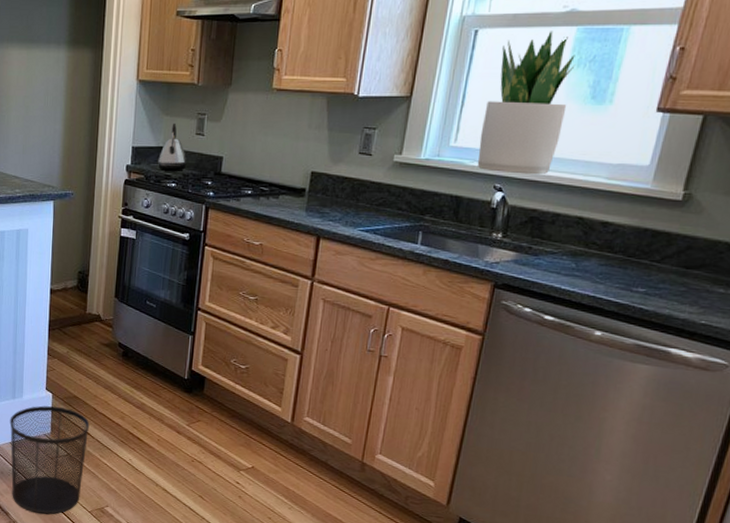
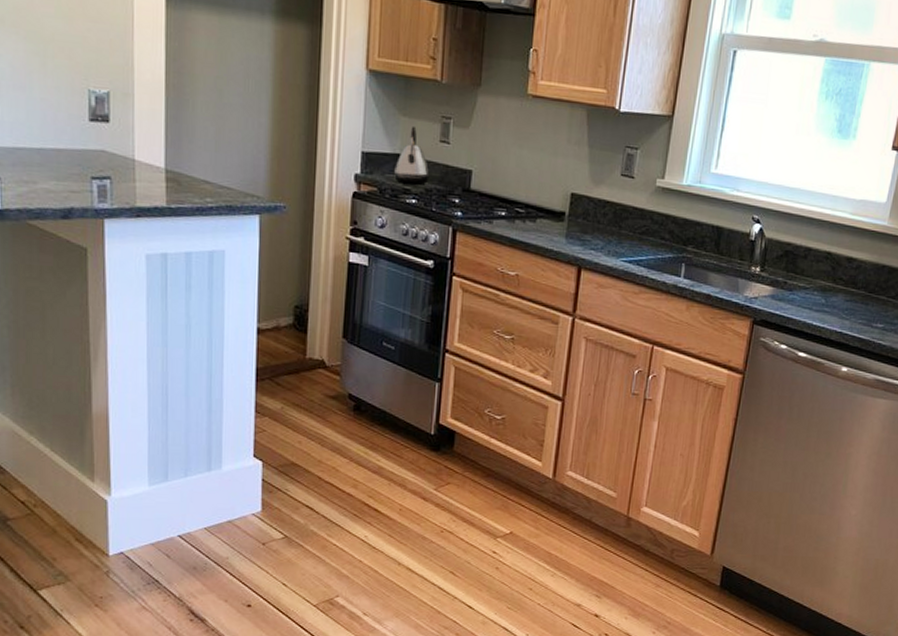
waste bin: present [9,405,90,515] -> none [204,477,313,615]
planter: present [477,31,576,175] -> none [736,59,824,208]

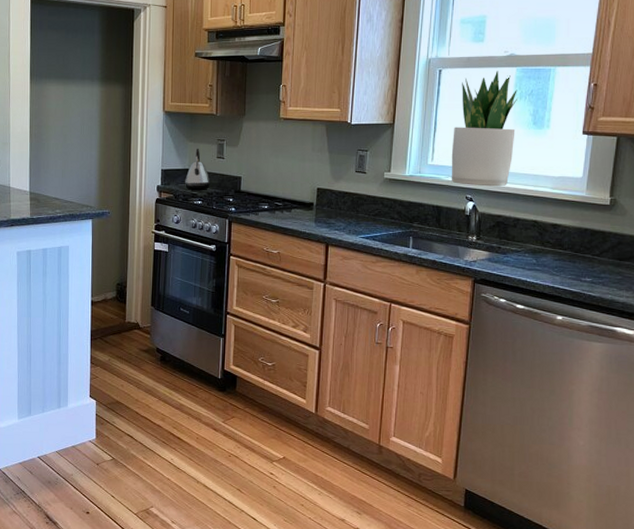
planter: none [736,59,824,208] -> present [451,71,518,187]

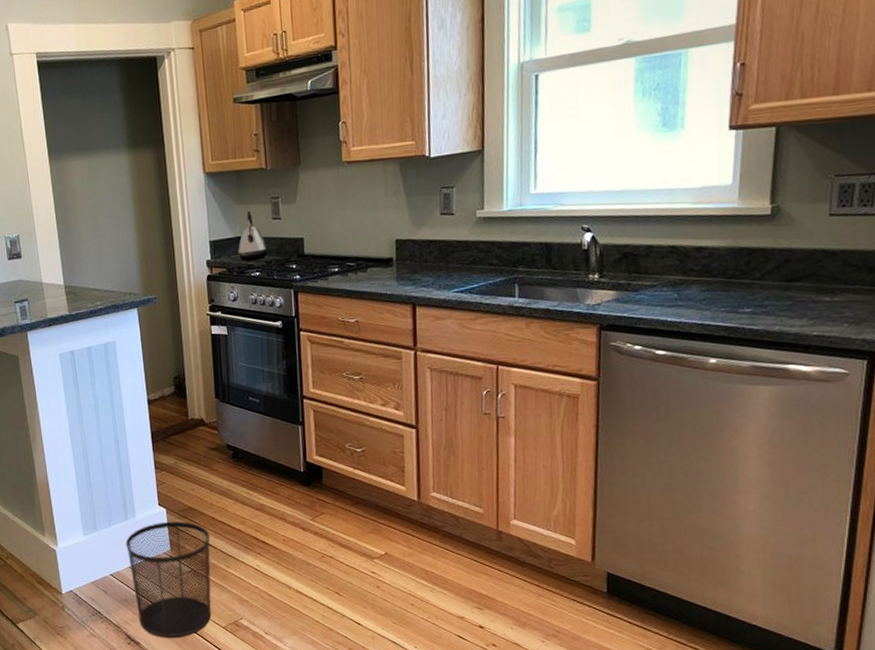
waste bin: none [55,413,133,520] -> present [125,521,212,637]
planter: present [451,71,518,187] -> none [559,65,641,213]

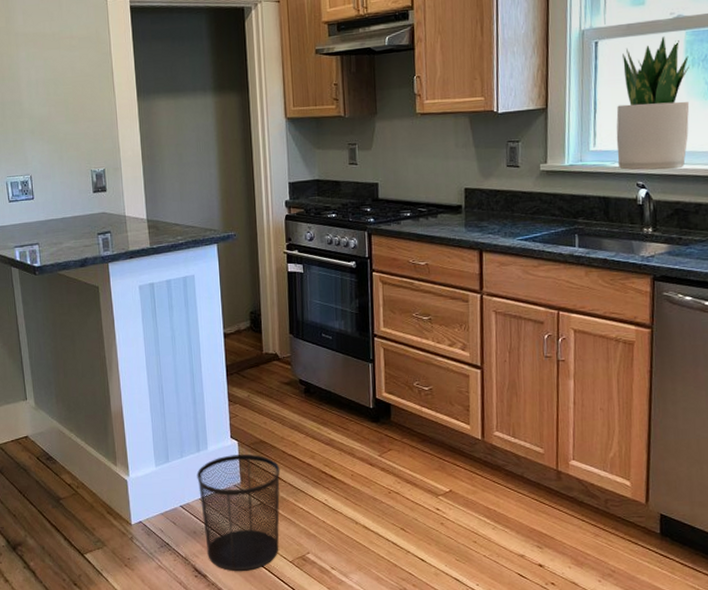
kettle: present [237,210,268,261] -> none [314,155,344,203]
planter: none [559,65,641,213] -> present [616,36,690,170]

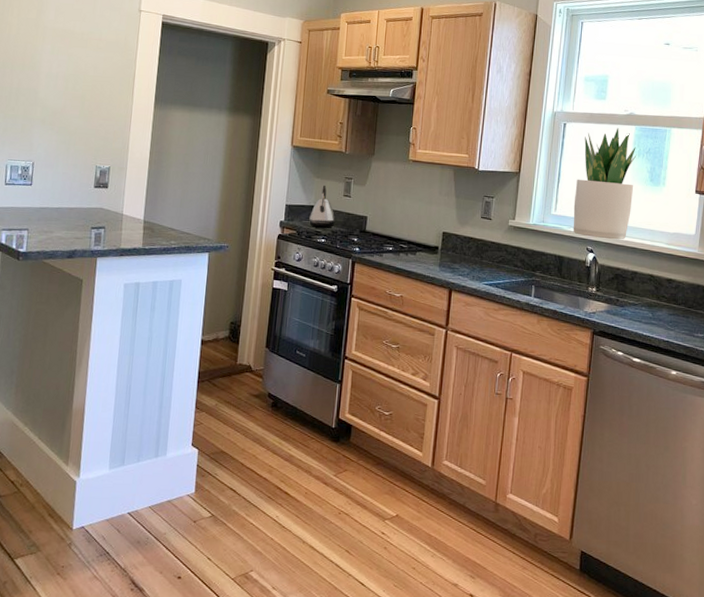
waste bin: present [196,454,280,571] -> none [148,463,237,586]
kettle: none [314,155,344,203] -> present [308,185,336,228]

